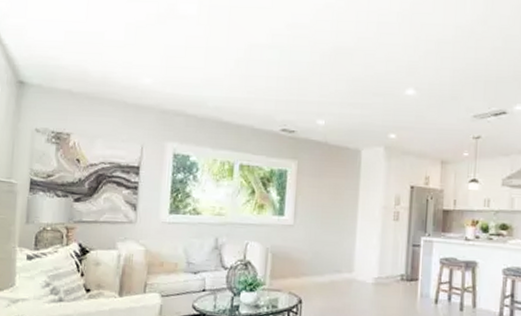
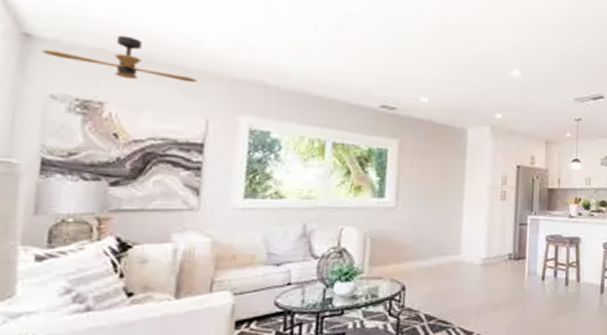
ceiling fan: none [30,78,135,114] -> present [41,35,198,82]

